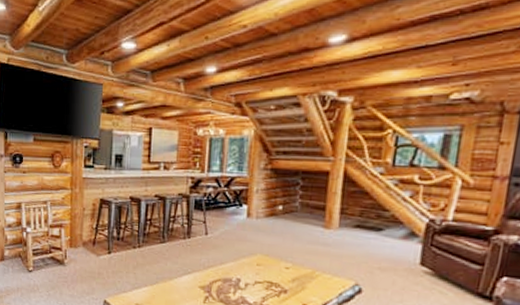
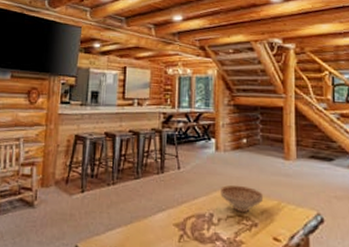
decorative bowl: none [249,252,297,279] -> present [220,185,264,212]

